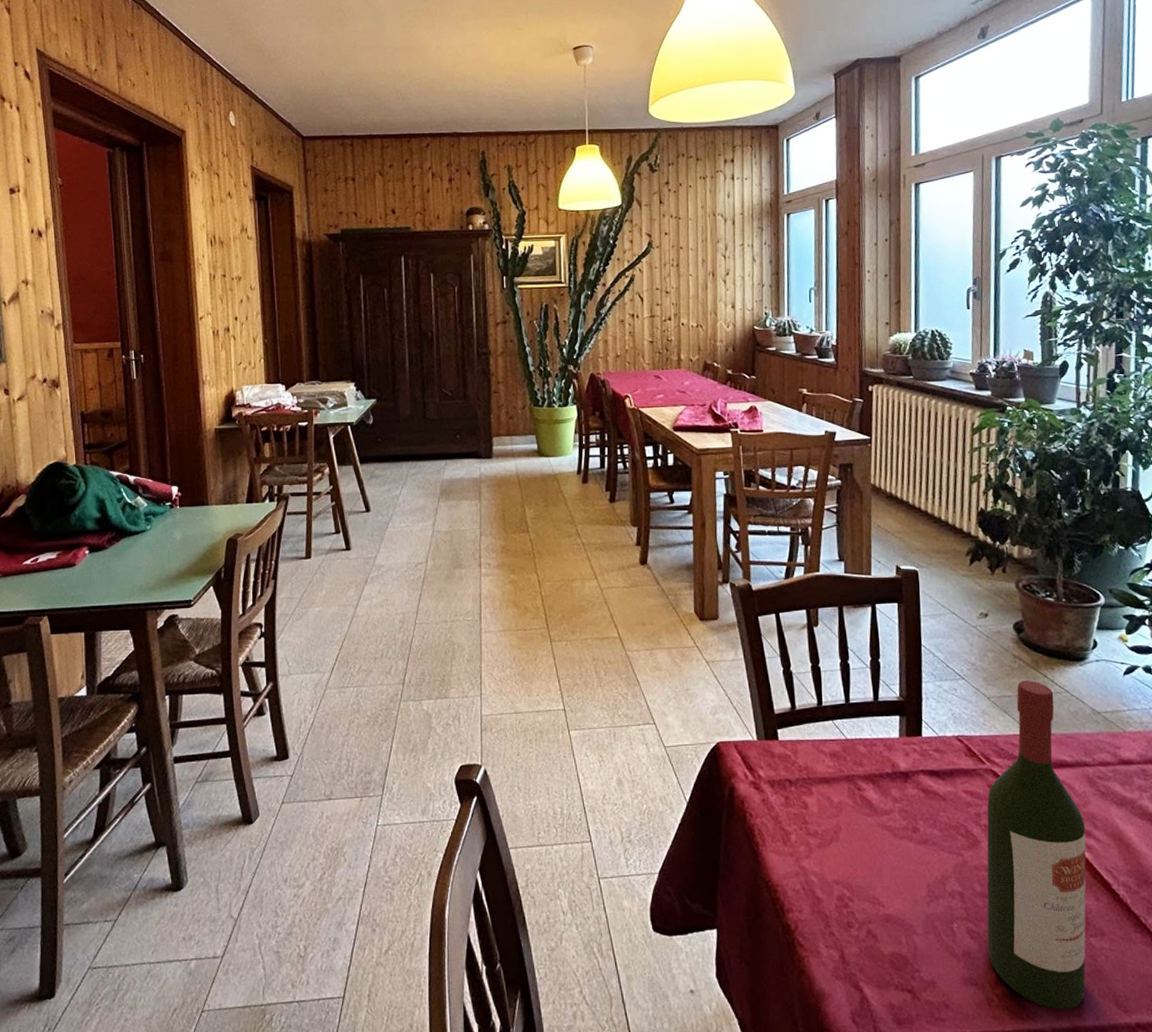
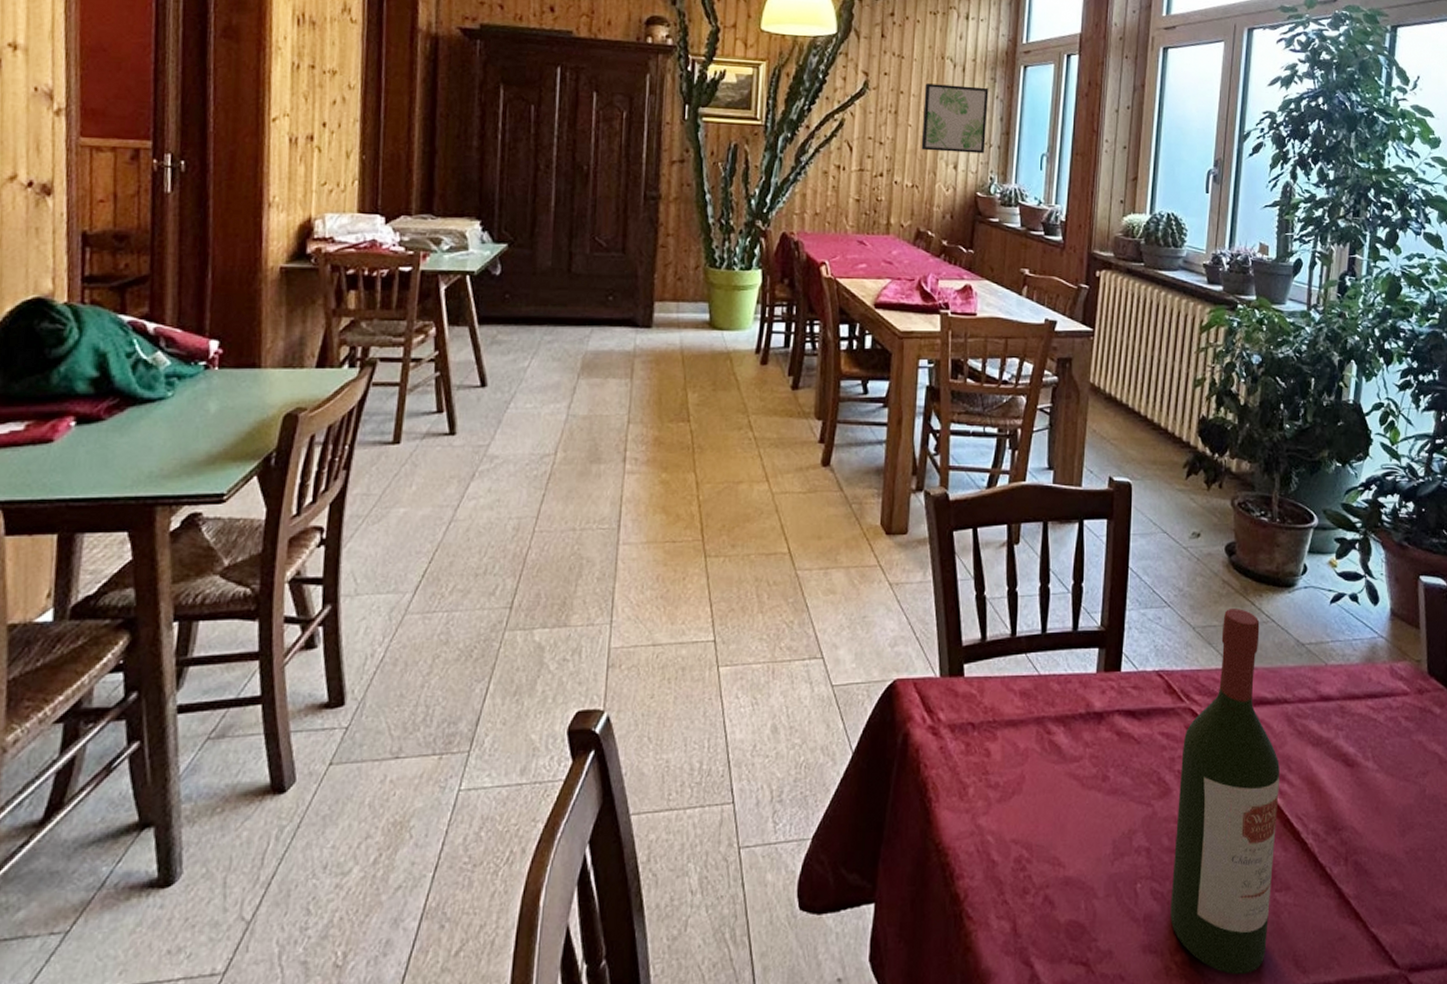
wall art: none [700,236,759,295] -> present [921,83,989,154]

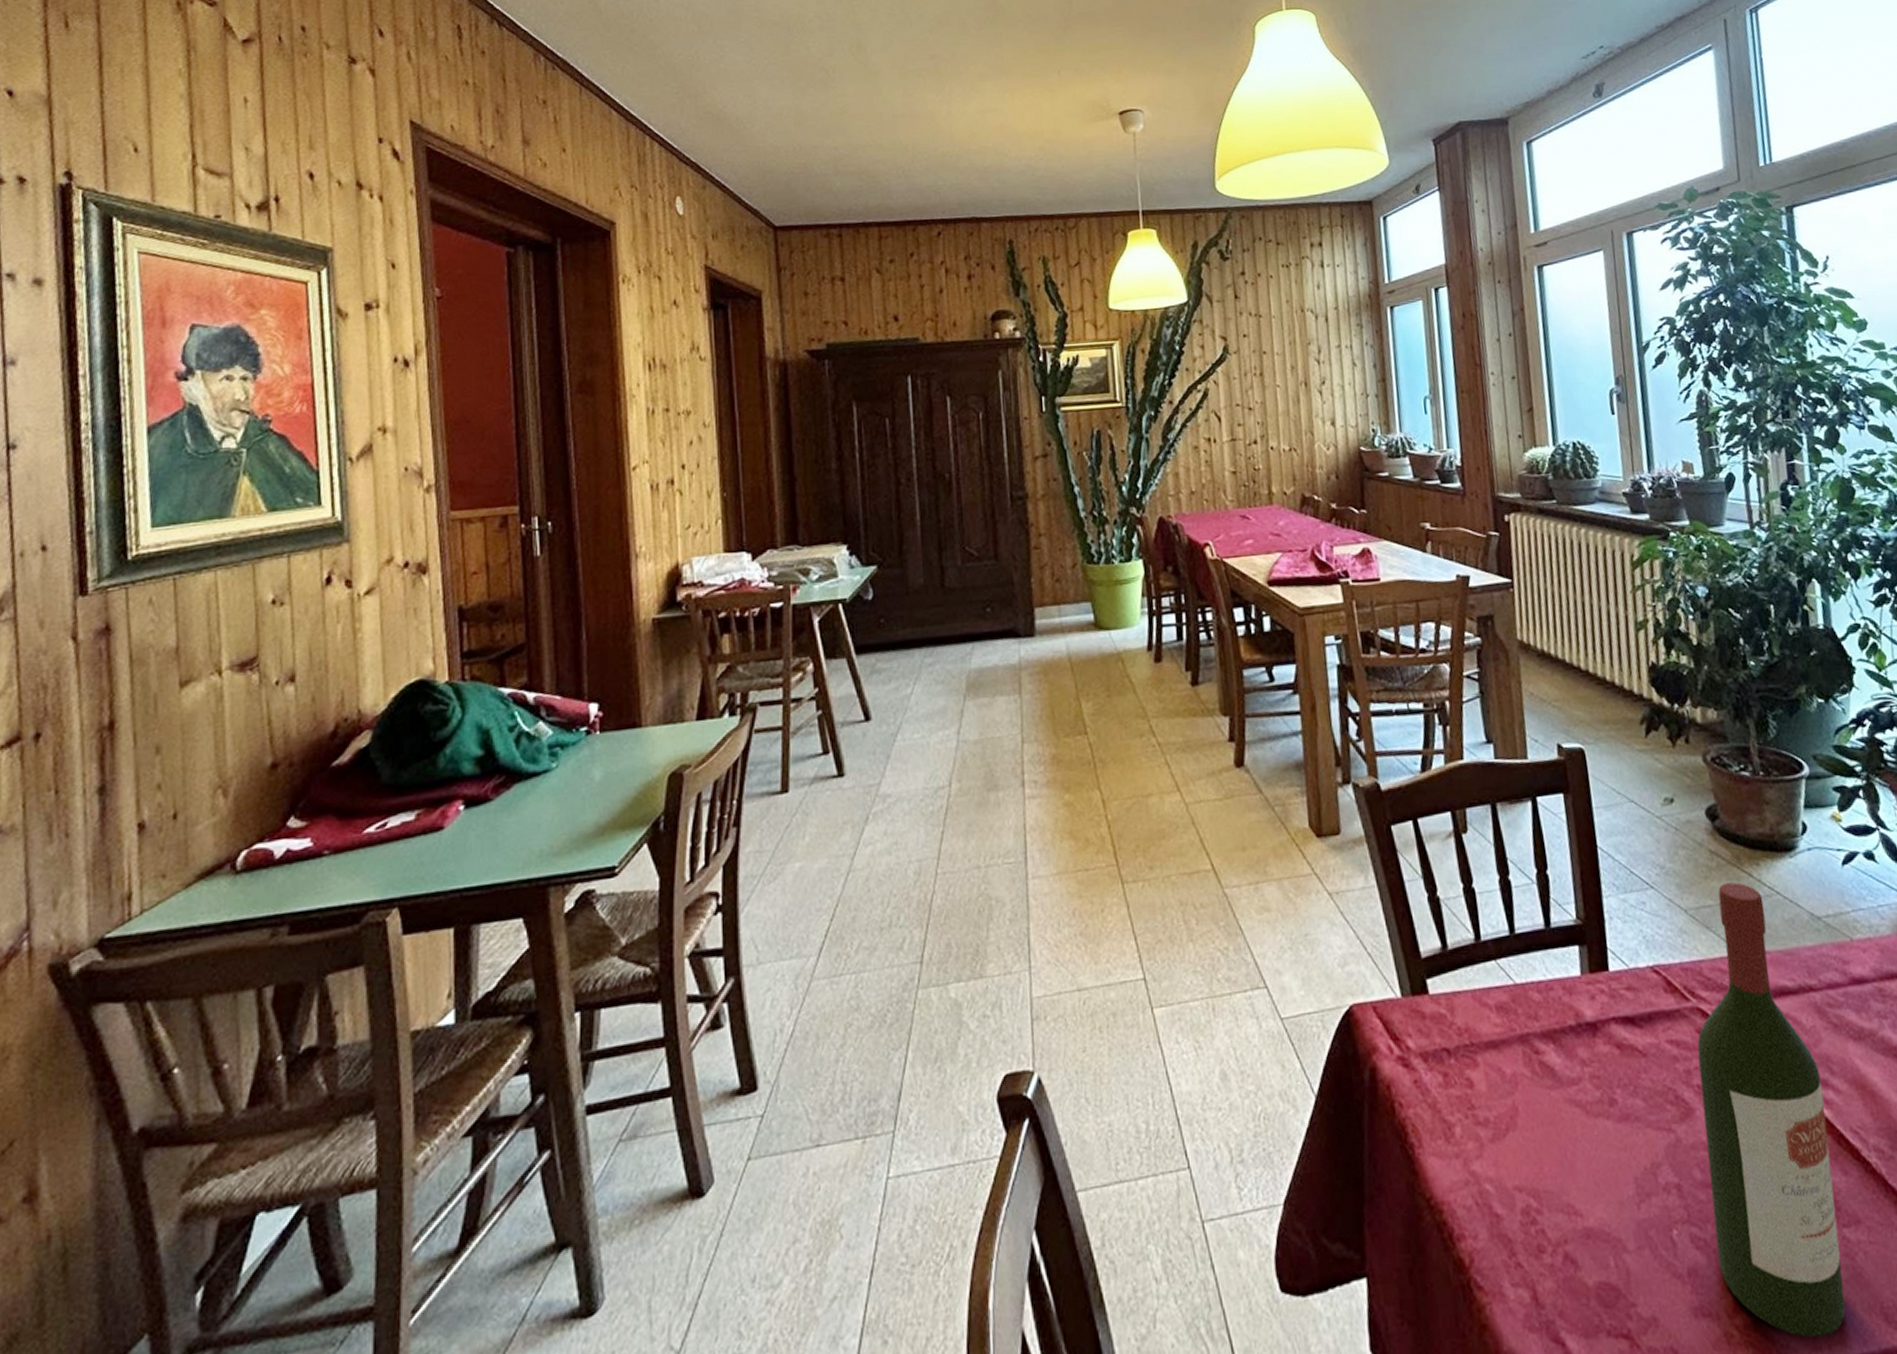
wall art: present [921,83,989,154] -> none [1287,335,1363,410]

